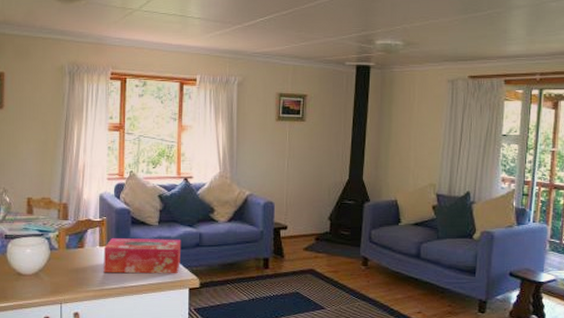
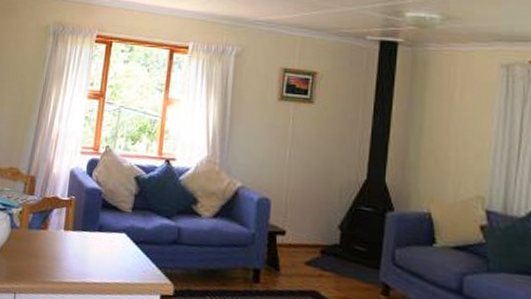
tissue box: present [103,238,182,274] -> none [65,222,157,275]

